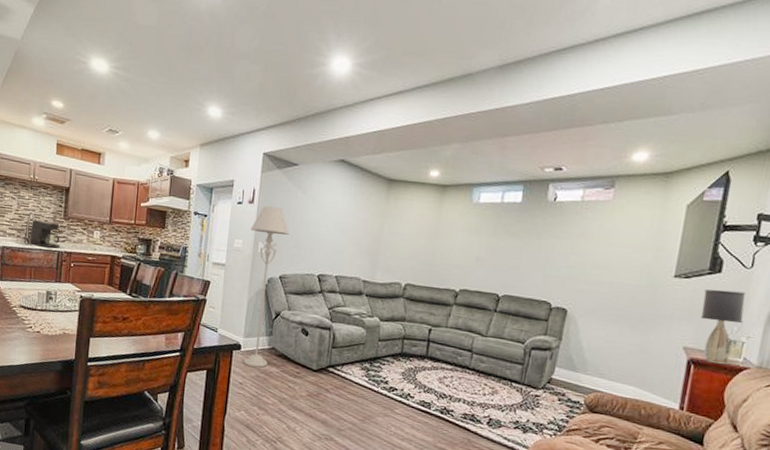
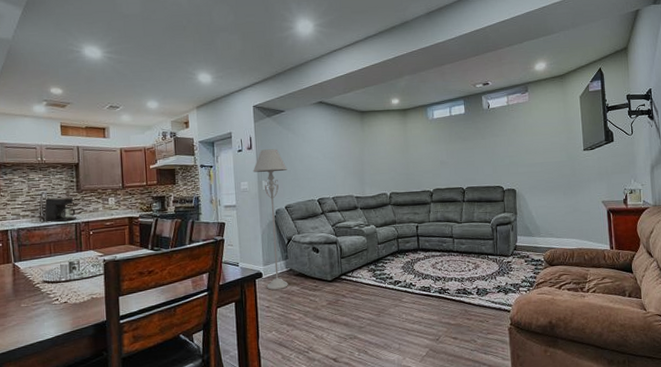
table lamp: present [700,289,746,365] -> none [606,153,637,209]

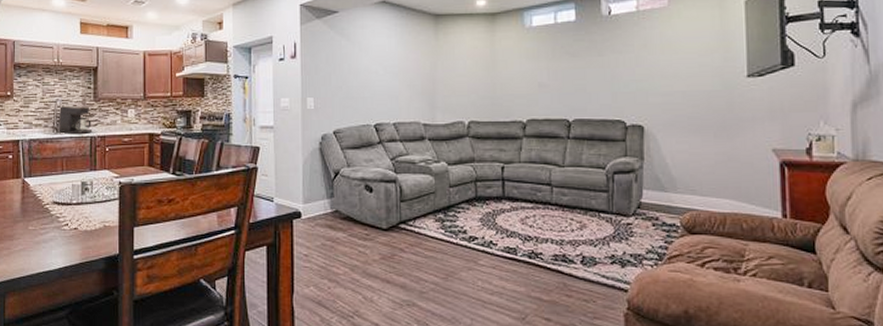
floor lamp: present [253,149,288,291] -> none [296,59,338,236]

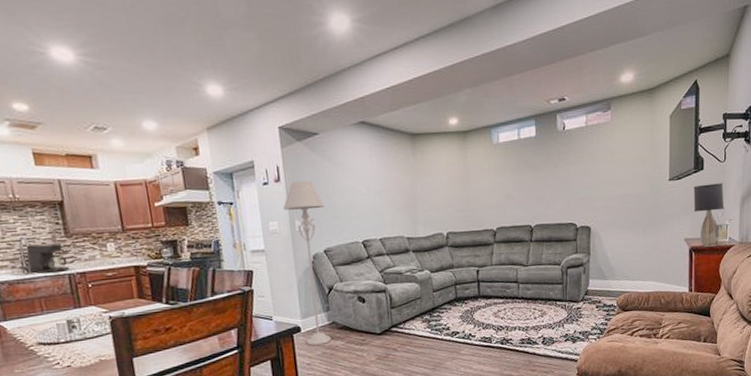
floor lamp: none [296,59,338,236] -> present [283,181,331,346]
table lamp: none [782,83,828,163] -> present [693,183,725,248]

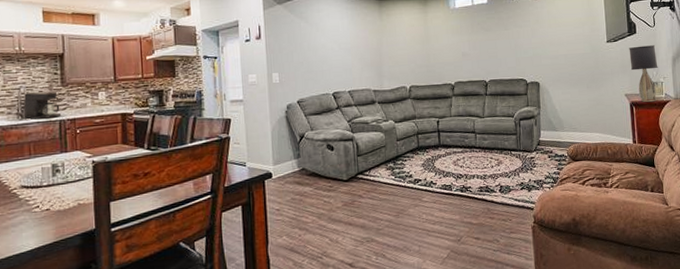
floor lamp: present [283,181,331,346] -> none [262,39,300,192]

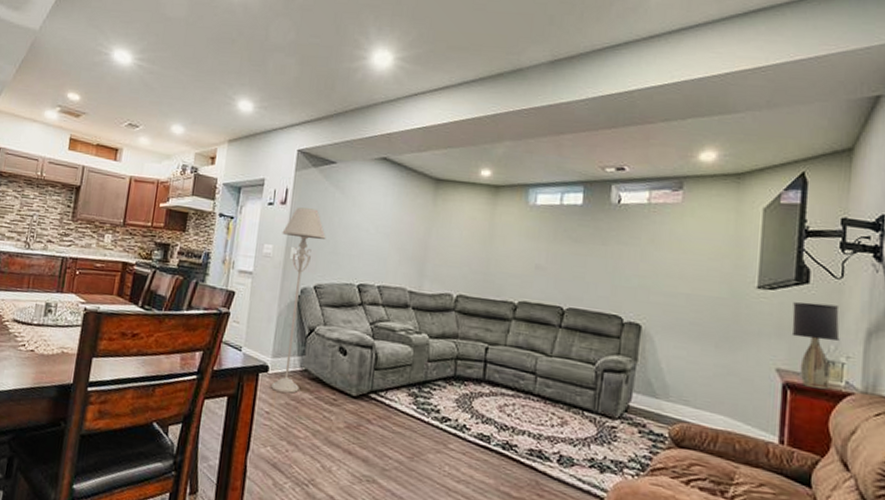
coffee maker: present [23,91,62,120] -> none [30,222,66,254]
floor lamp: none [262,39,300,192] -> present [271,207,326,394]

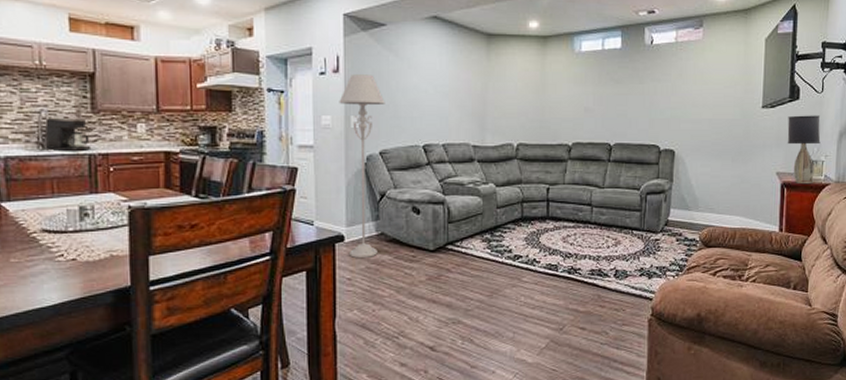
coffee maker: none [30,222,66,254] -> present [44,118,92,152]

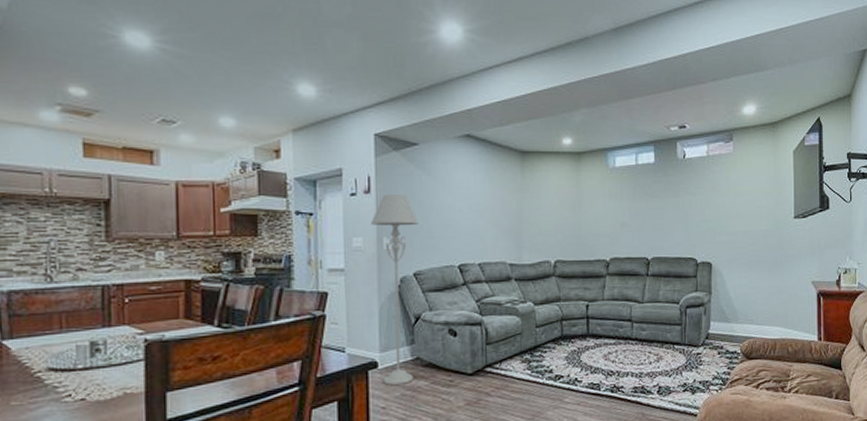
coffee maker: present [44,118,92,152] -> none [53,248,105,284]
table lamp: present [787,115,821,185] -> none [820,224,852,293]

